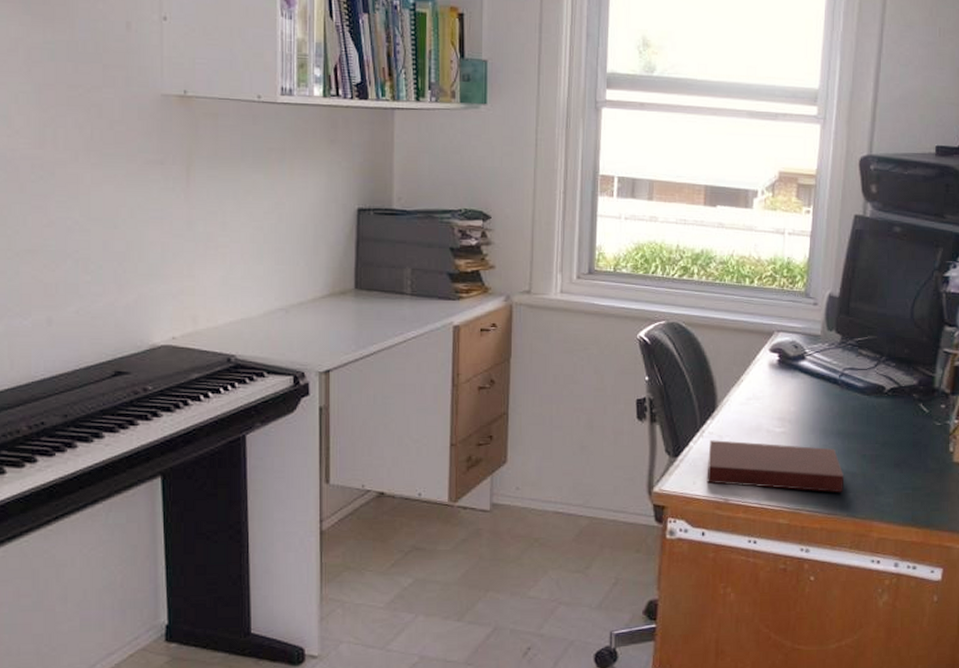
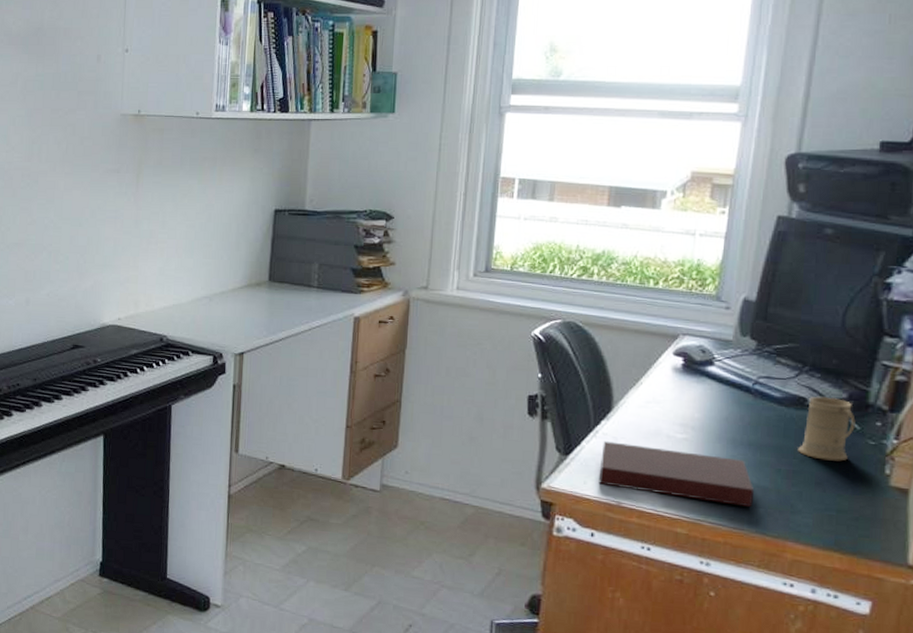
mug: none [879,384,925,443] -> present [798,396,856,461]

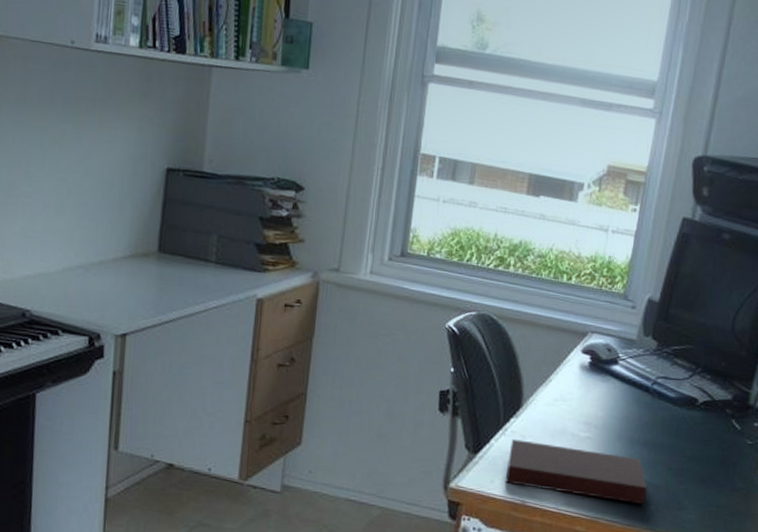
mug: present [798,396,856,461] -> none [687,397,737,460]

